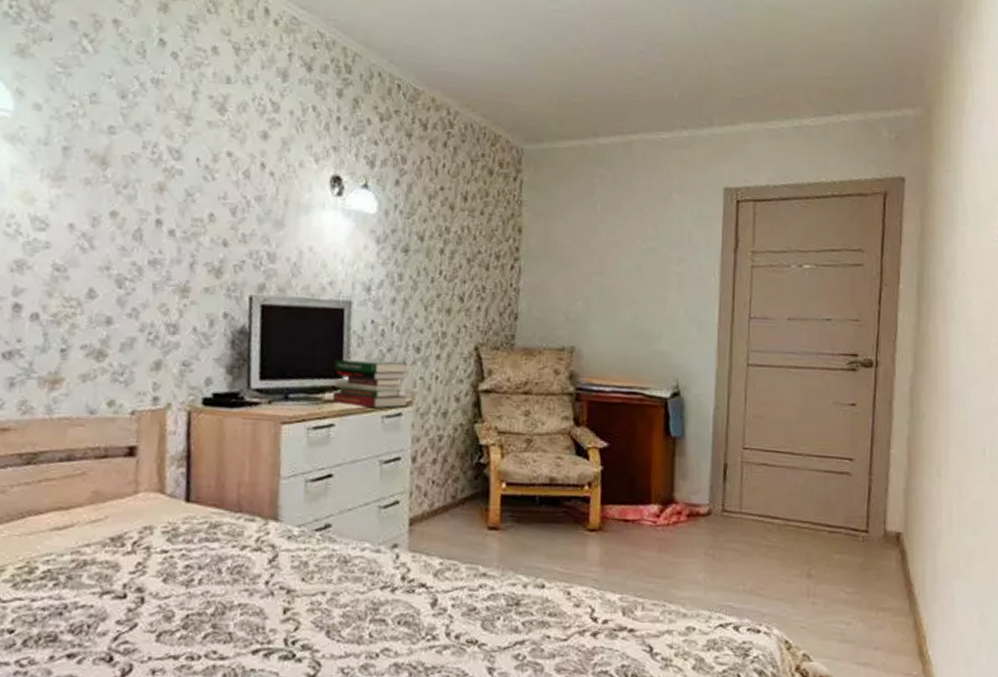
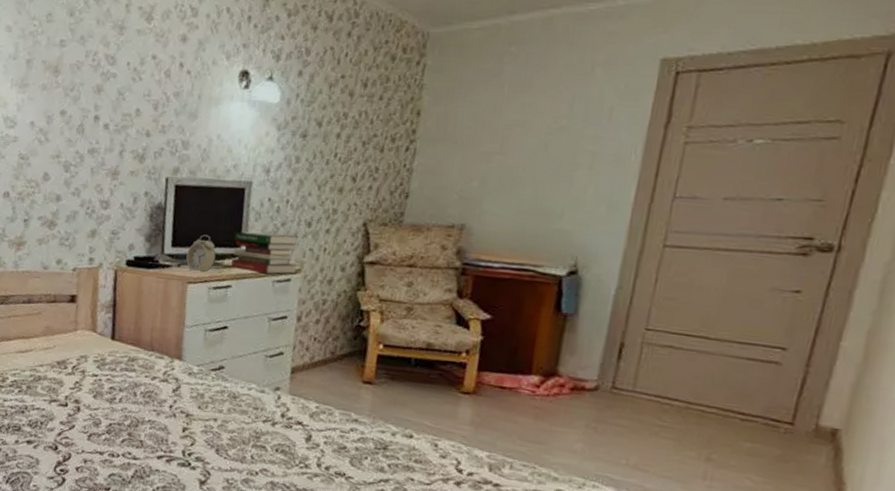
alarm clock: none [278,363,315,410] -> present [186,234,217,273]

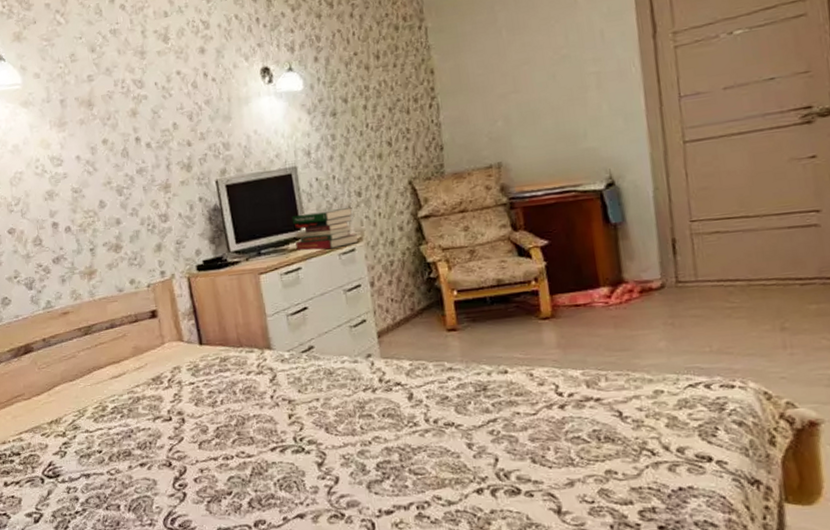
alarm clock: present [186,234,217,273] -> none [252,225,281,262]

